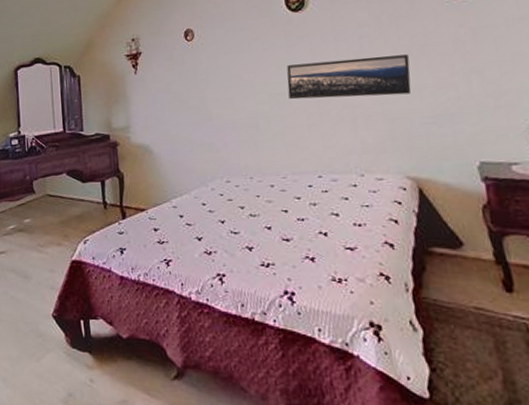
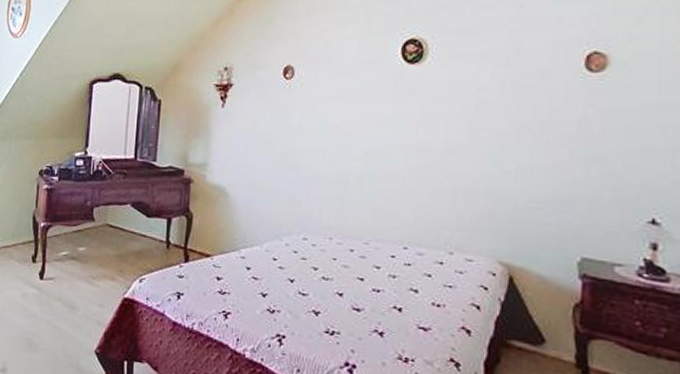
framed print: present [287,54,412,100] -> none [387,122,527,173]

